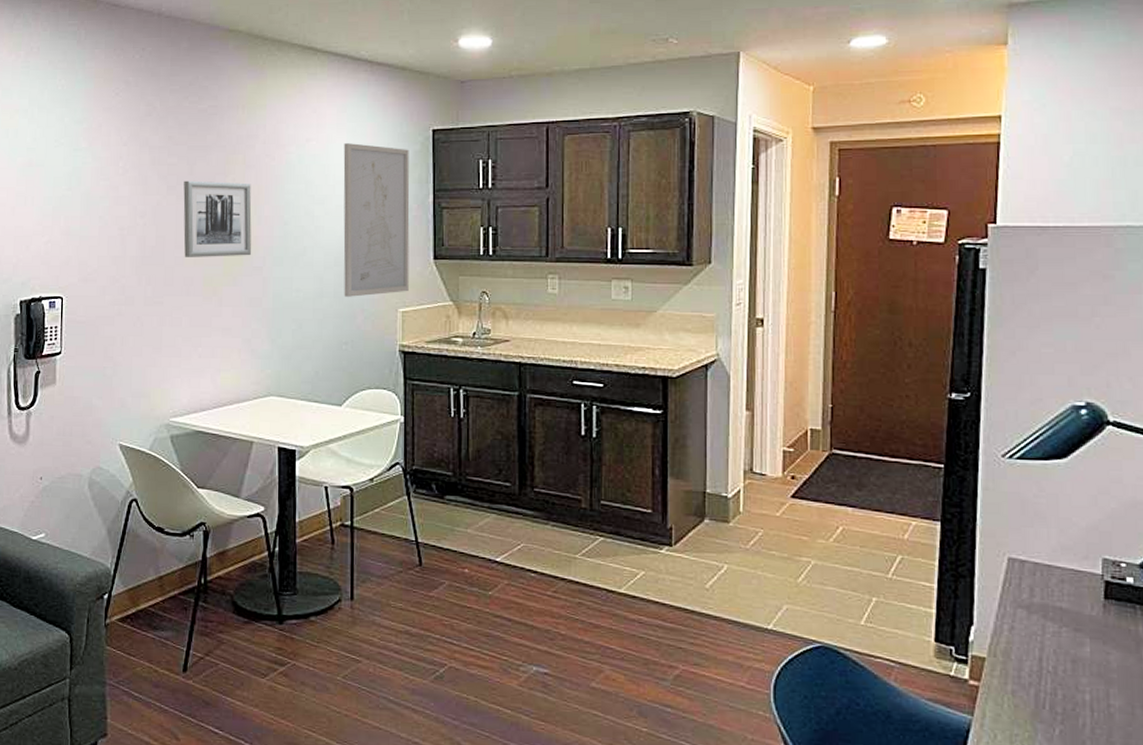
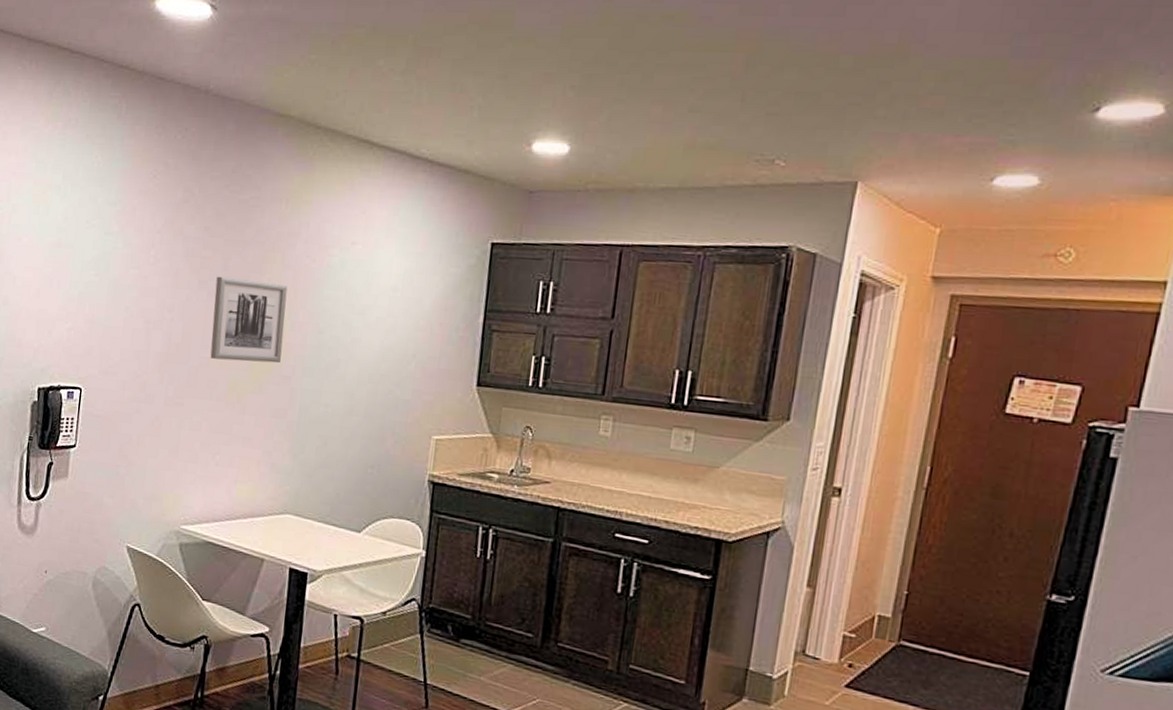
wall art: present [343,143,410,297] -> none [375,250,463,419]

